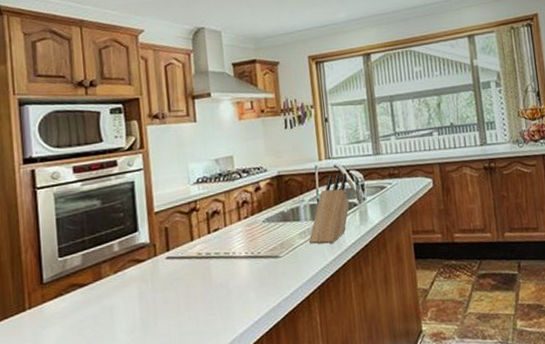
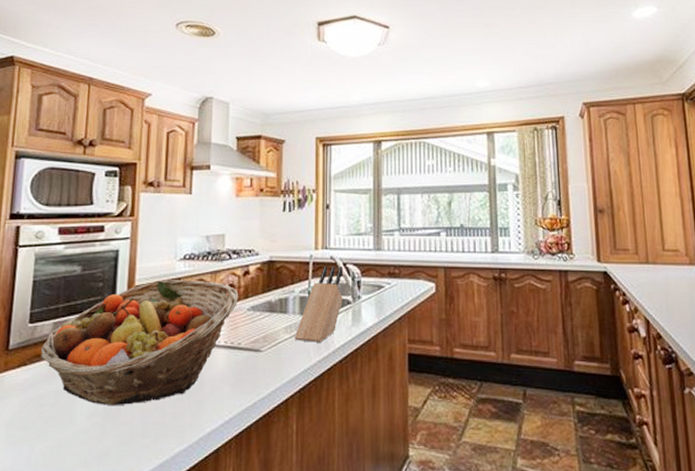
fruit basket: none [73,200,254,322] -> present [40,280,239,406]

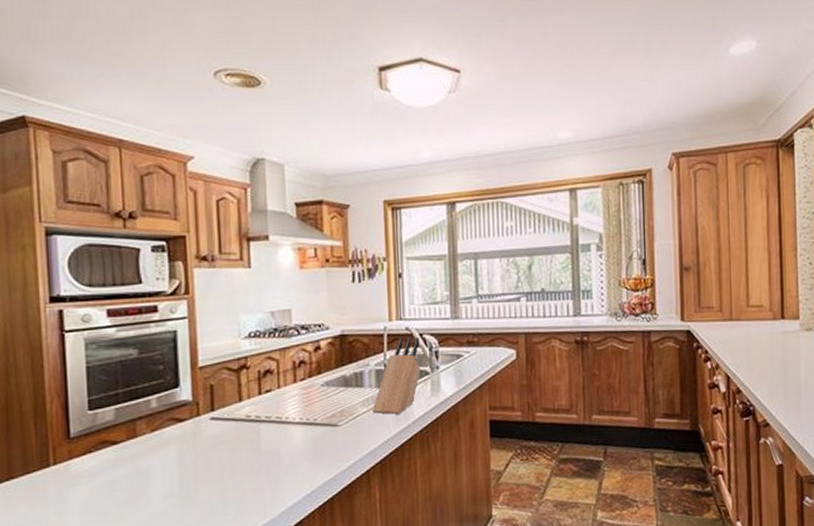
fruit basket: present [40,280,239,406] -> none [104,358,311,487]

